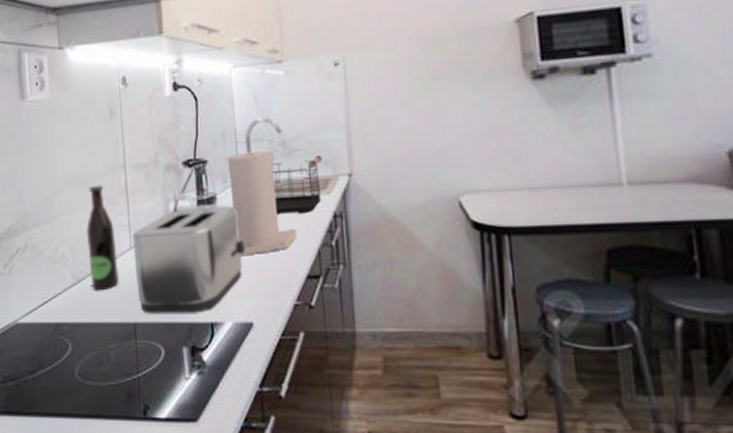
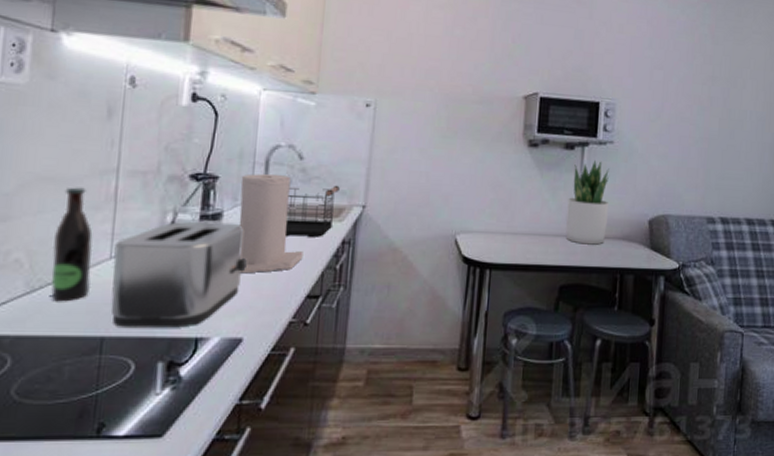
planter: none [598,82,663,194] -> present [565,161,609,245]

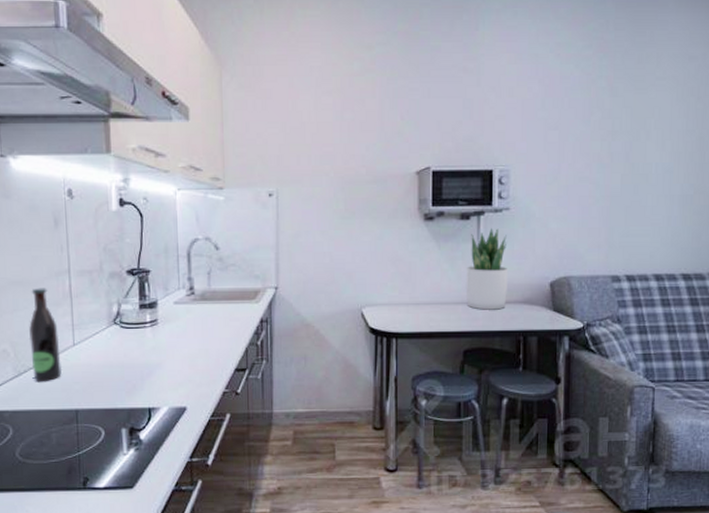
toaster: present [111,222,247,328] -> none [75,310,182,401]
paper towel: present [238,173,303,274] -> none [168,264,228,353]
dish rack: present [284,186,340,237] -> none [209,271,253,318]

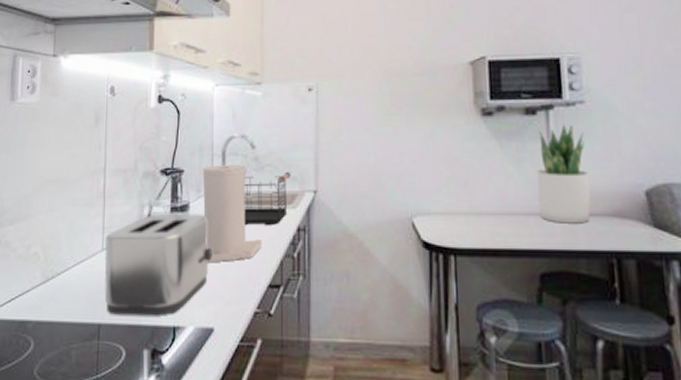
bottle: present [28,288,63,383] -> none [59,187,89,291]
toaster: none [75,310,182,401] -> present [105,213,212,316]
paper towel: none [168,264,228,353] -> present [202,164,262,263]
dish rack: none [209,271,253,318] -> present [244,173,291,225]

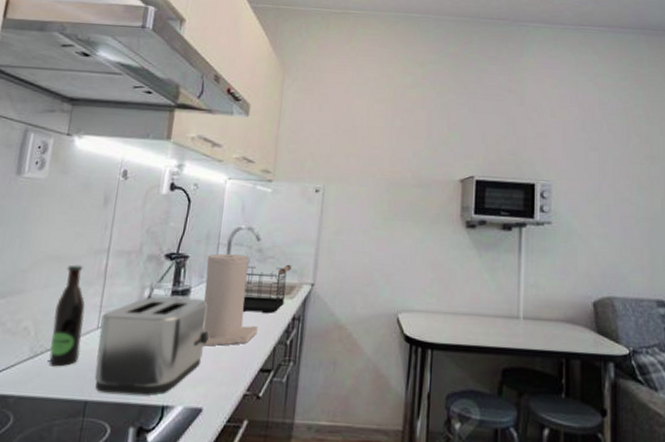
bottle: none [59,187,89,291] -> present [49,264,86,367]
planter: present [536,125,591,224] -> none [506,241,549,327]

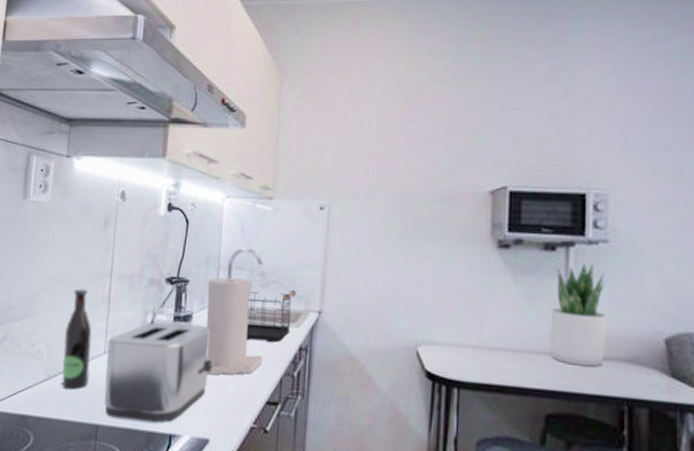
planter: none [506,241,549,327] -> present [549,264,606,367]

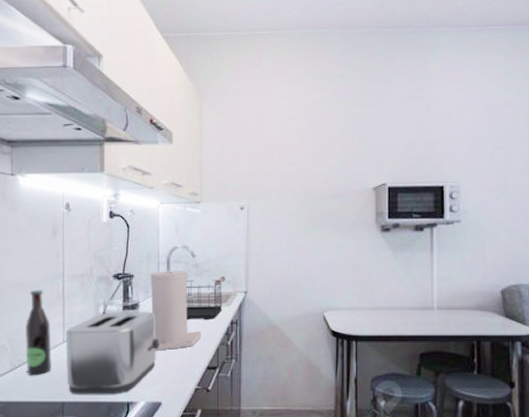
planter: present [549,264,606,367] -> none [420,239,460,315]

